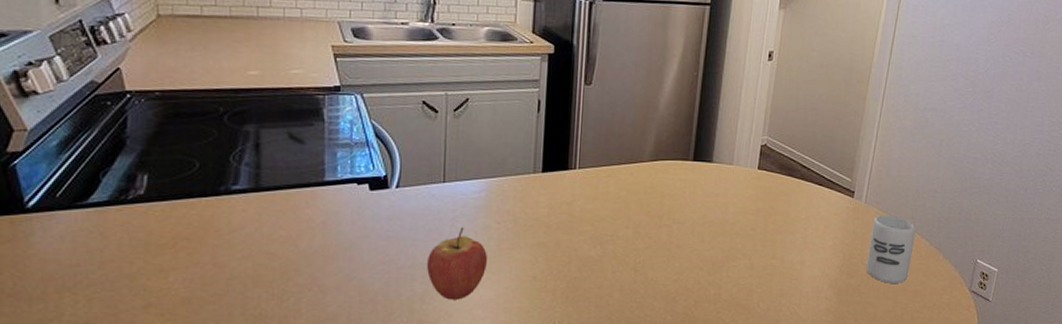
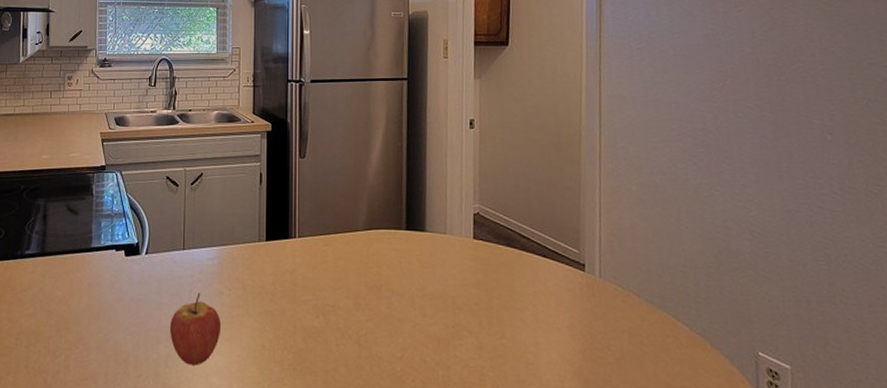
cup: present [866,215,916,283] -> none [613,292,671,377]

